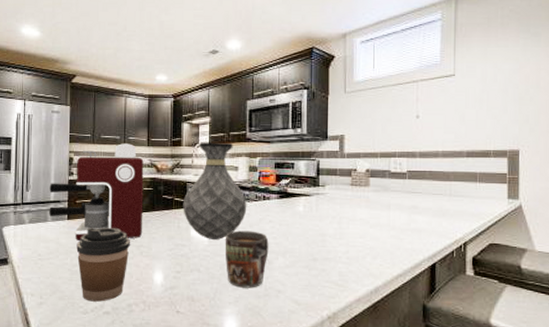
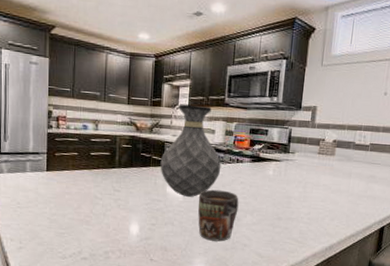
coffee maker: present [49,143,144,242] -> none [28,100,124,193]
coffee cup: present [76,227,130,302] -> none [55,180,108,249]

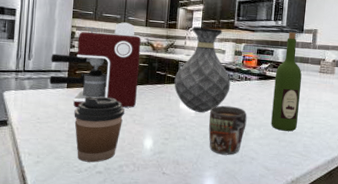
coffee maker: none [28,100,124,193] -> present [49,22,141,108]
coffee cup: none [55,180,108,249] -> present [74,96,124,163]
wine bottle: none [264,110,299,217] -> present [271,32,302,132]

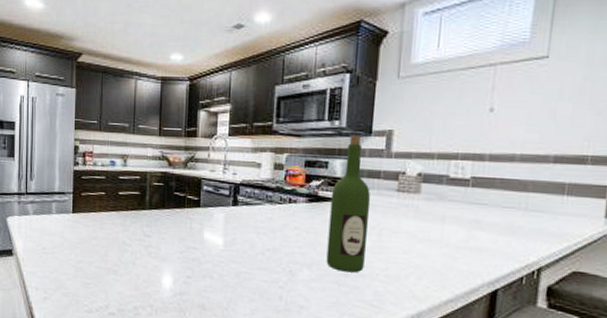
coffee maker: present [49,22,141,108] -> none [53,132,155,238]
coffee cup: present [74,96,124,163] -> none [81,223,138,302]
vase: present [174,26,231,113] -> none [196,133,270,245]
mug: present [209,105,247,155] -> none [242,236,293,301]

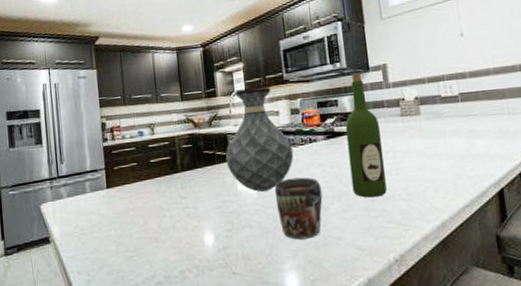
vase: none [196,133,270,245] -> present [225,86,294,192]
mug: none [242,236,293,301] -> present [275,177,323,240]

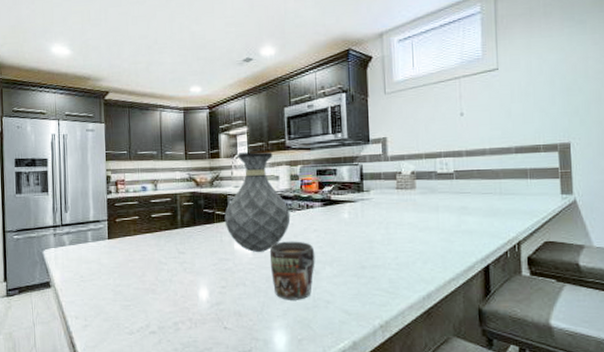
wine bottle: present [345,73,387,198] -> none [342,145,377,265]

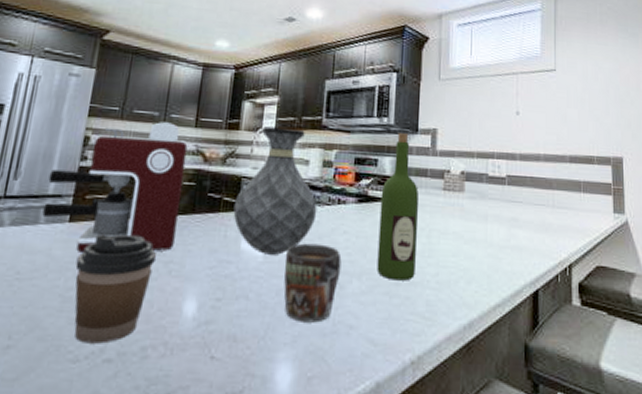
coffee maker: none [88,158,185,261] -> present [42,122,188,254]
coffee cup: none [118,244,173,322] -> present [74,234,156,344]
wine bottle: none [342,145,377,265] -> present [377,133,419,281]

